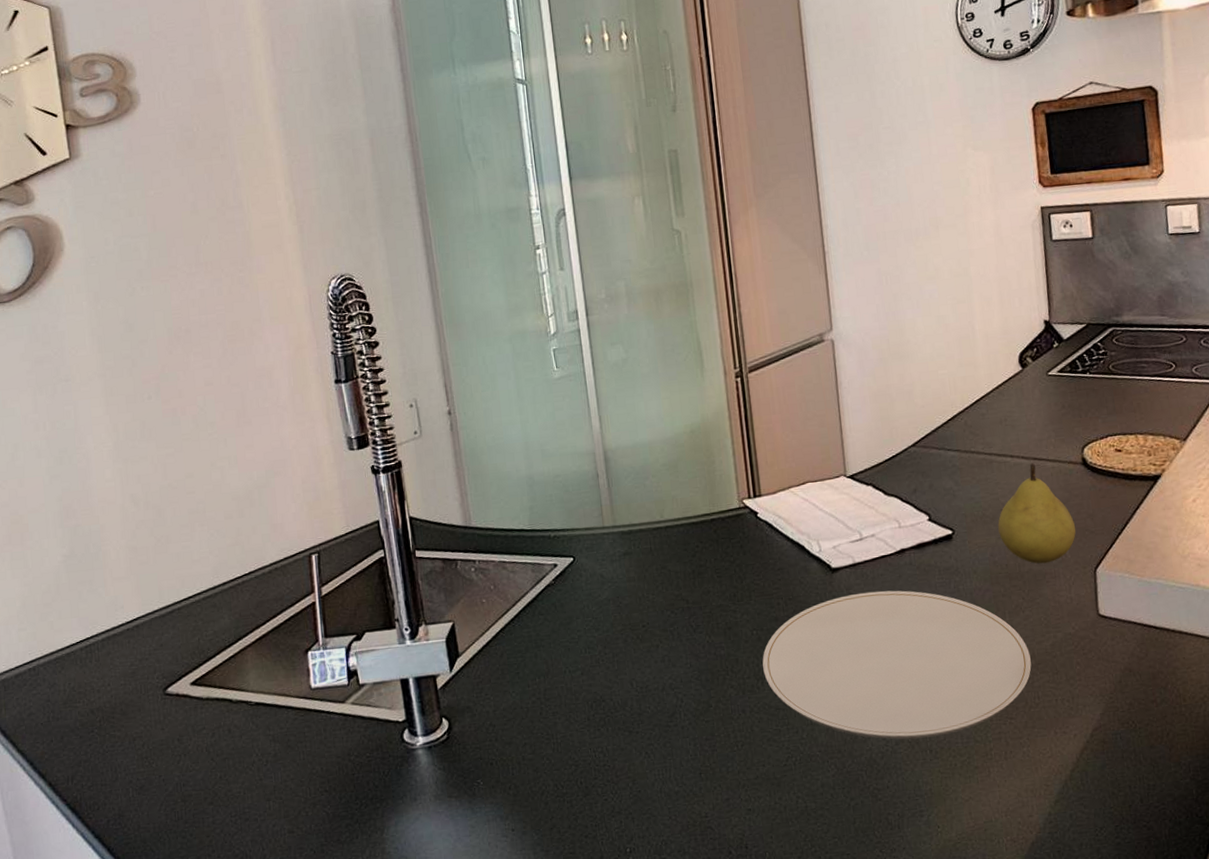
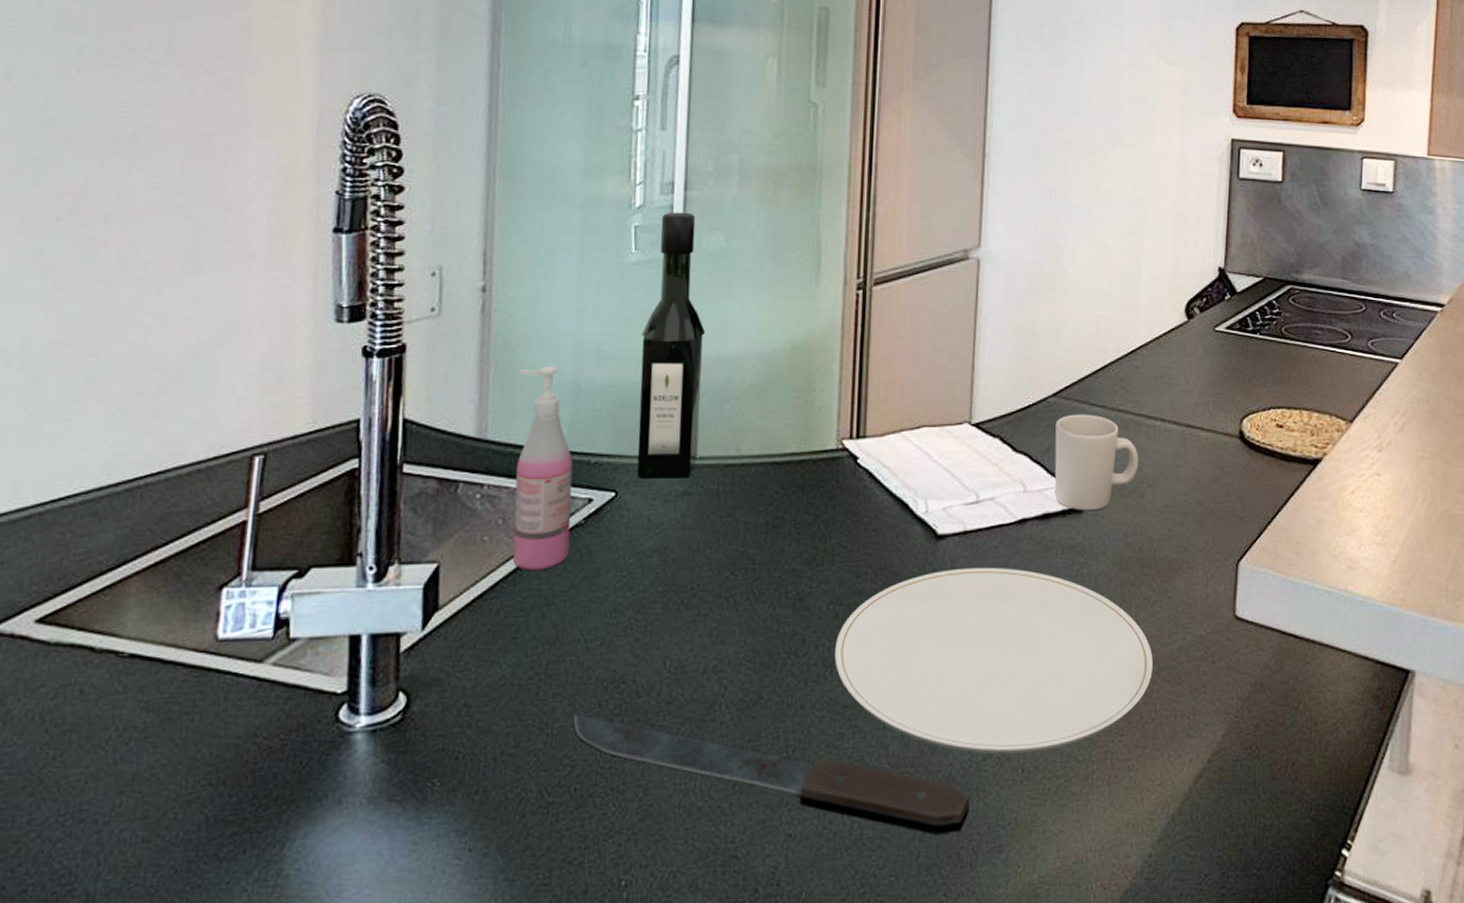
soap dispenser: none [486,465,546,623] -> present [513,365,573,571]
kitchen knife: none [571,727,892,805] -> present [573,714,970,834]
bottle: none [572,333,631,546] -> present [637,212,705,479]
mug: none [918,458,996,539] -> present [1054,414,1139,511]
fruit: present [998,463,1076,564] -> none [1137,431,1223,551]

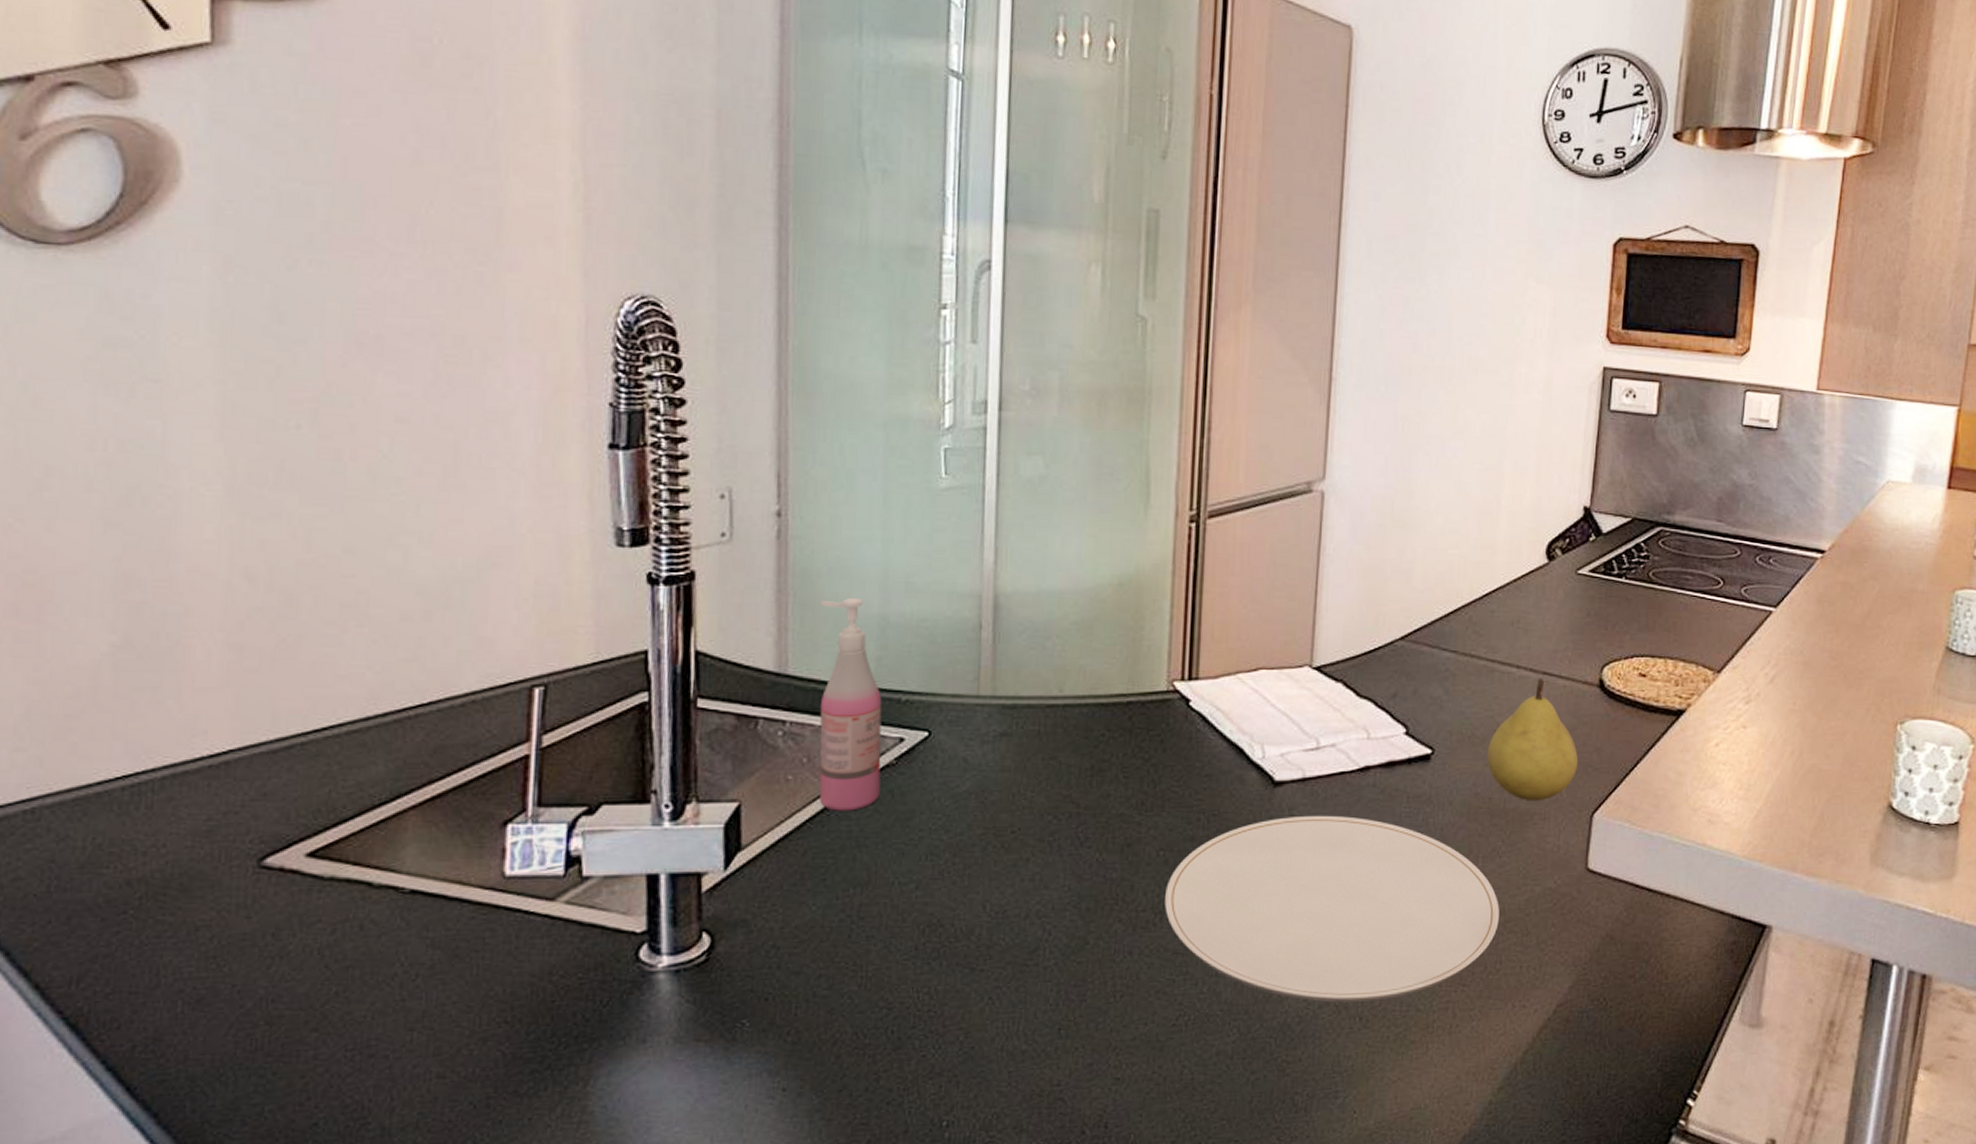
kitchen knife: present [573,714,970,834] -> none [889,957,1306,1080]
bottle: present [637,212,705,479] -> none [951,434,1023,718]
mug: present [1054,414,1139,511] -> none [1400,659,1491,760]
fruit: none [1137,431,1223,551] -> present [1487,678,1579,801]

